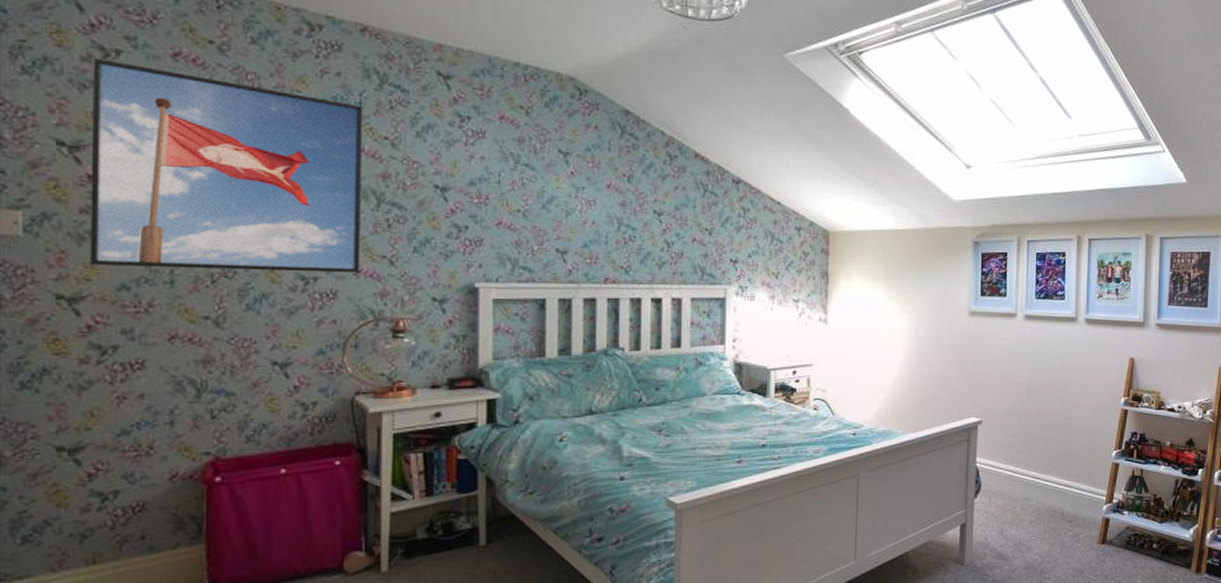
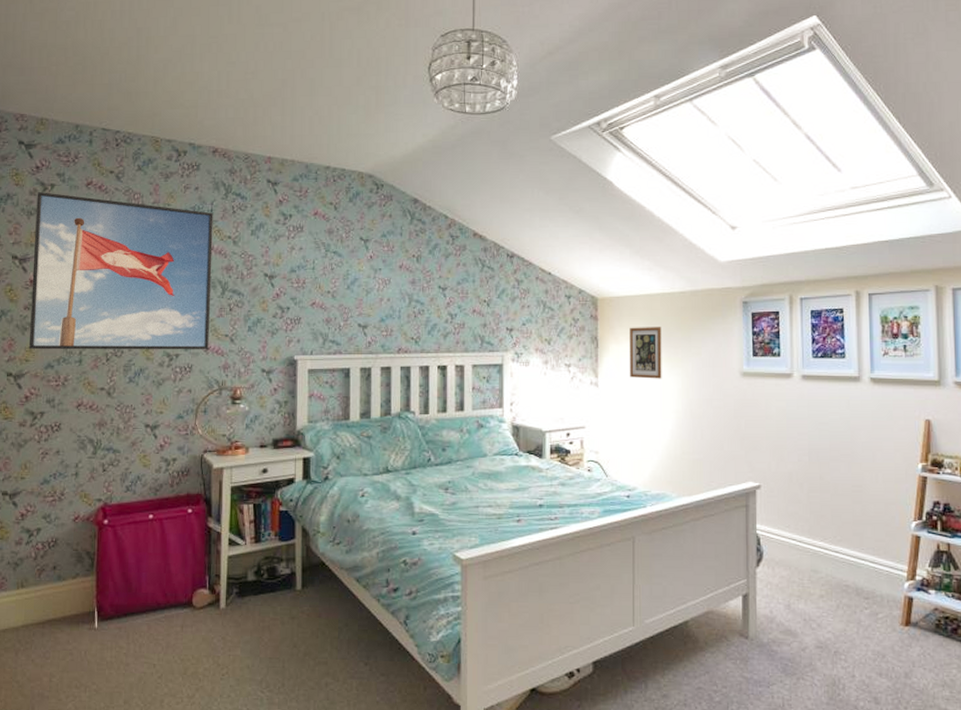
picture frame: none [860,263,894,317] -> present [630,327,662,379]

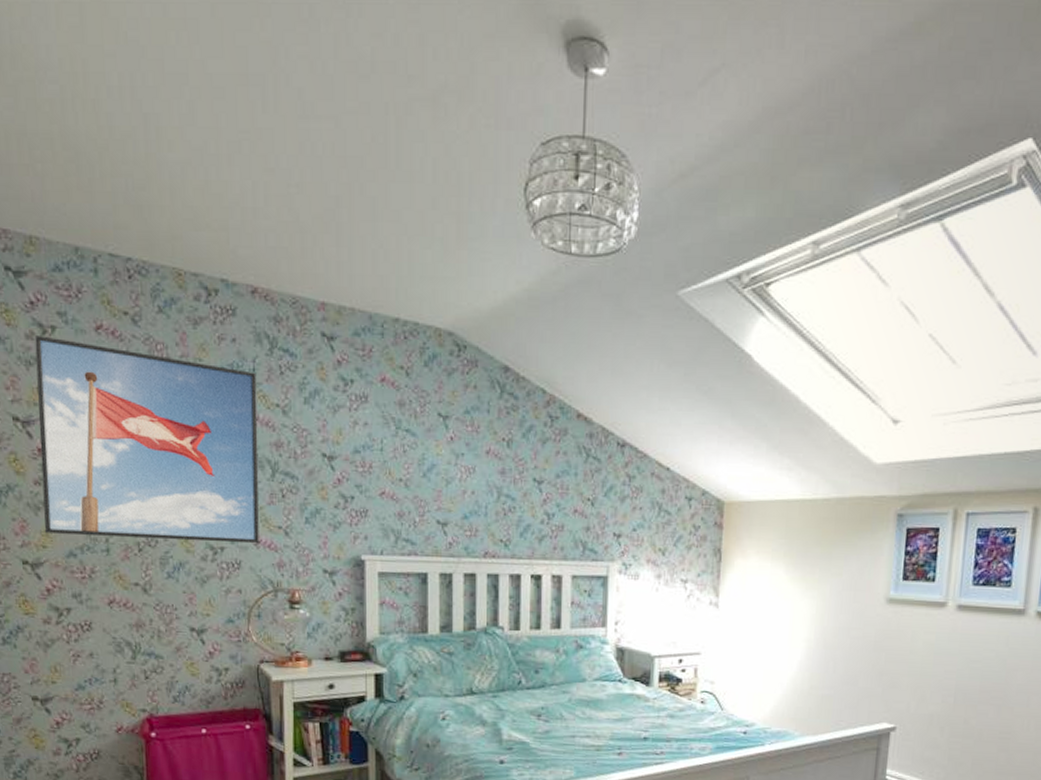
picture frame: present [630,327,662,379] -> none [756,539,798,602]

